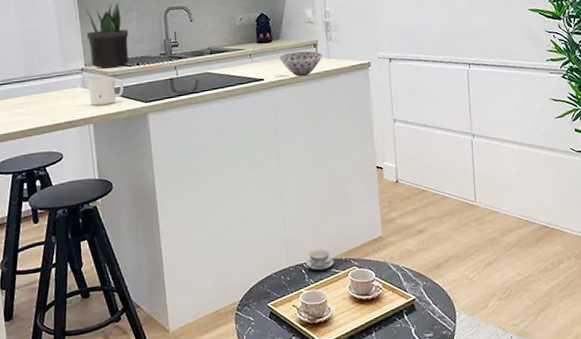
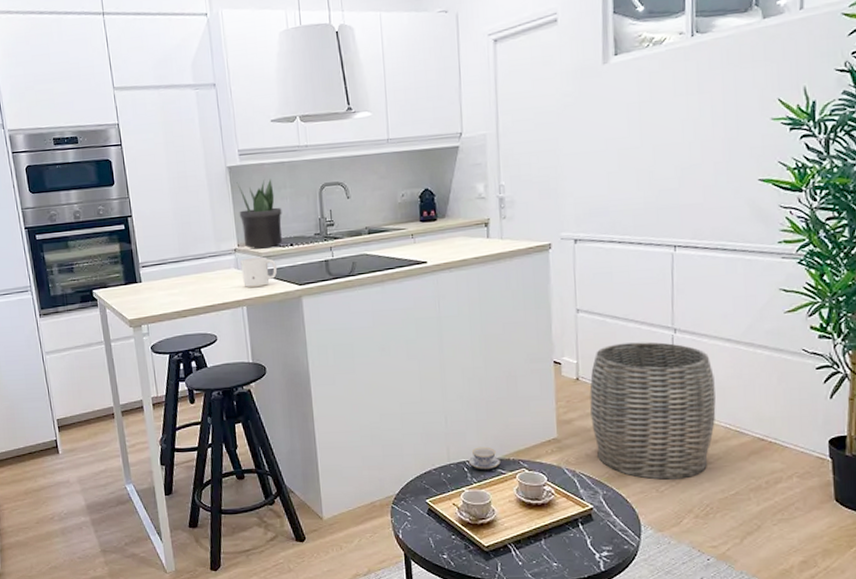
bowl: present [279,51,323,77] -> none [444,230,495,260]
woven basket: none [407,146,509,269] -> present [589,342,716,480]

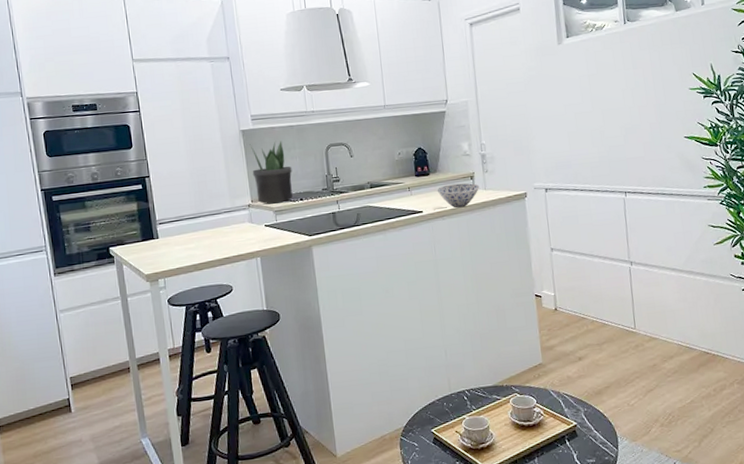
mug: present [240,256,278,287] -> none [254,210,289,240]
bowl: none [444,230,495,260] -> present [437,183,480,209]
teacup: present [469,447,501,470] -> none [468,375,496,398]
woven basket: present [589,342,716,480] -> none [566,274,670,395]

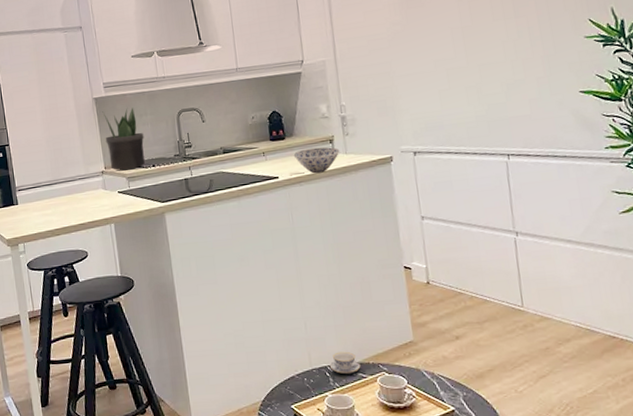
teacup: none [468,375,496,398] -> present [330,351,361,375]

